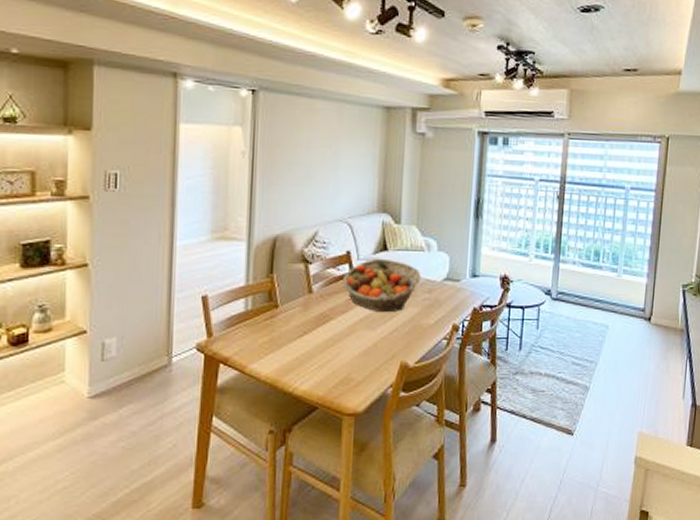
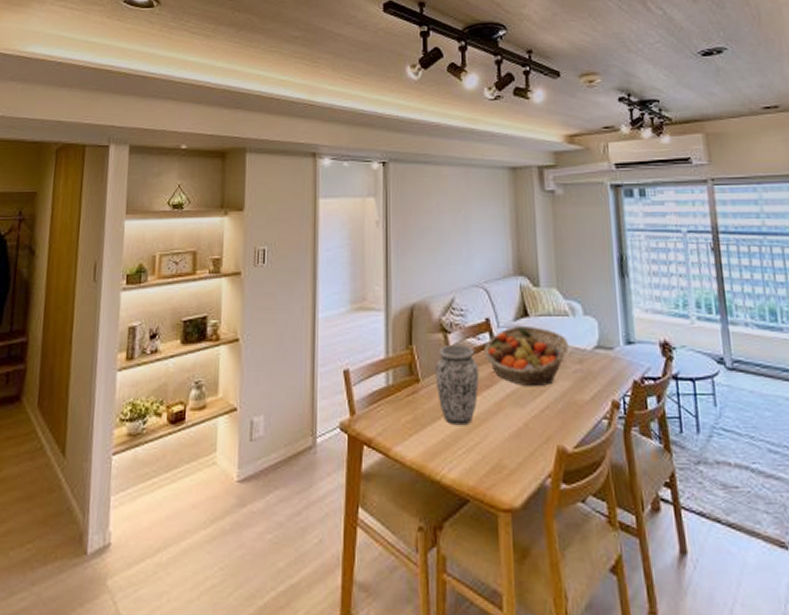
vase: none [294,273,337,346] -> present [435,344,480,426]

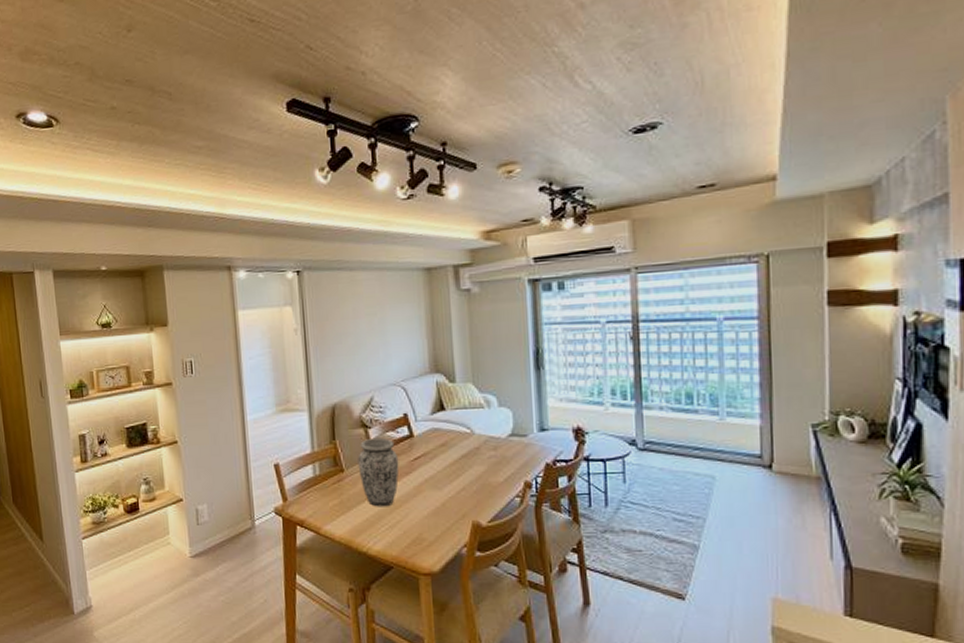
fruit basket: present [483,327,569,386] -> none [402,419,484,471]

